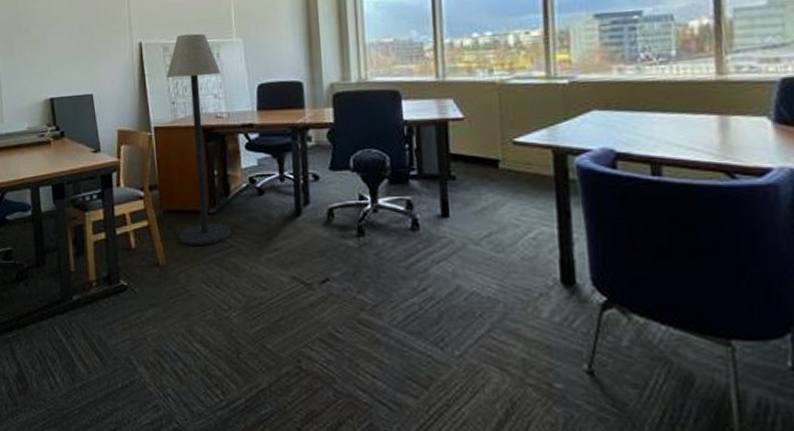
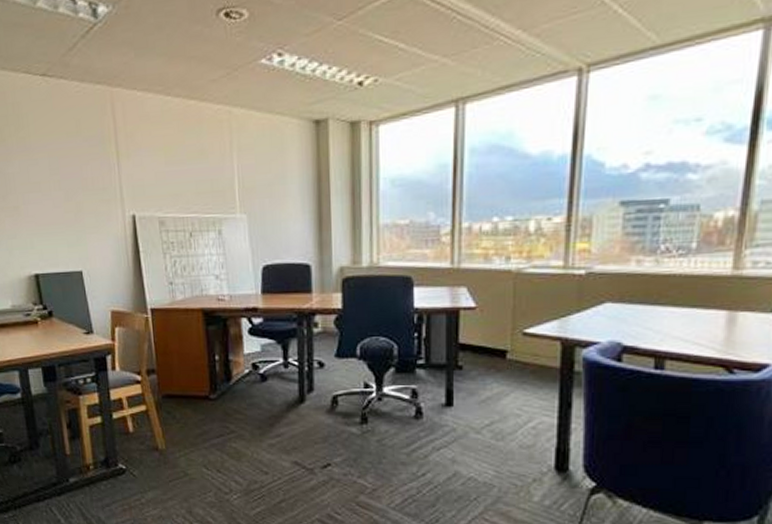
floor lamp: present [167,33,231,245] -> none [163,207,233,430]

